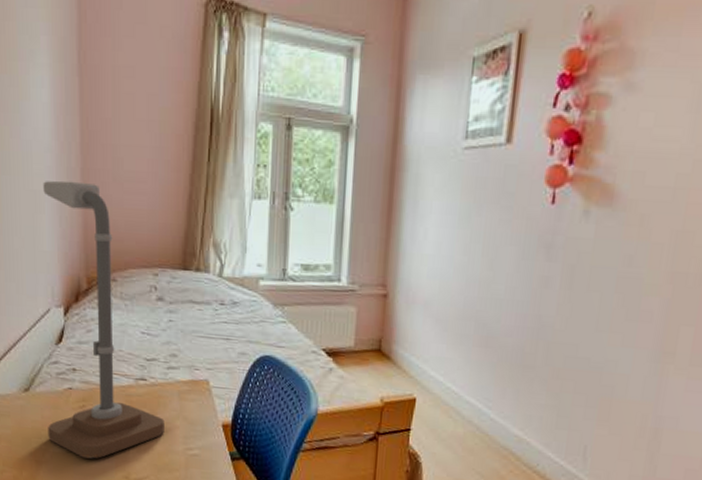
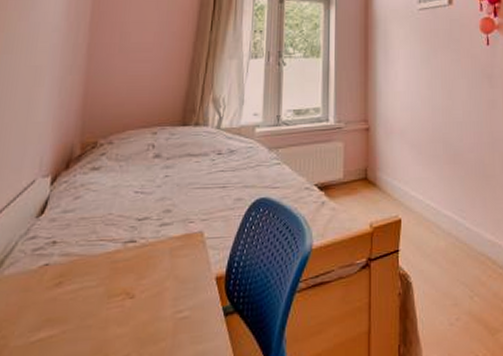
desk lamp: present [43,180,164,459] -> none [10,55,153,347]

